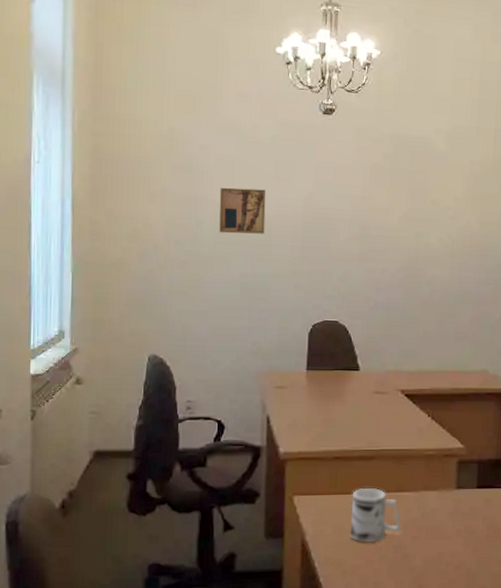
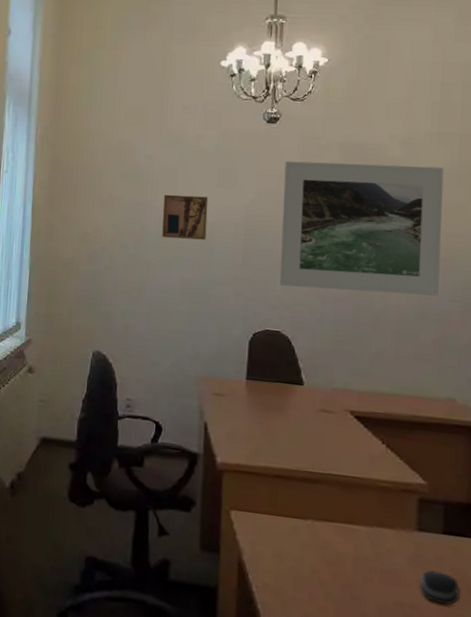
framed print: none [337,153,481,280] -> present [280,161,444,296]
mug: present [349,488,401,543] -> none [291,513,350,577]
computer mouse: none [458,521,490,548] -> present [419,570,460,605]

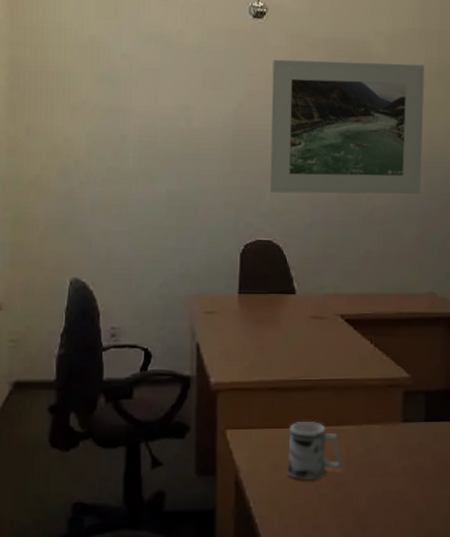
wall art: present [162,194,209,240] -> none [143,98,194,148]
mug: none [291,513,350,577] -> present [287,422,343,481]
computer mouse: present [419,570,460,605] -> none [405,457,439,487]

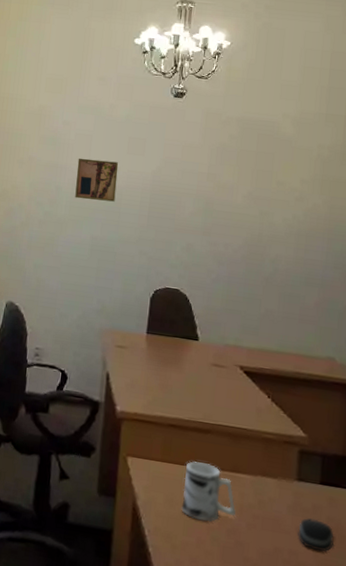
wall art: none [143,98,194,148] -> present [75,158,119,202]
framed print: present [270,59,425,195] -> none [180,132,330,263]
computer mouse: none [405,457,439,487] -> present [298,518,334,552]

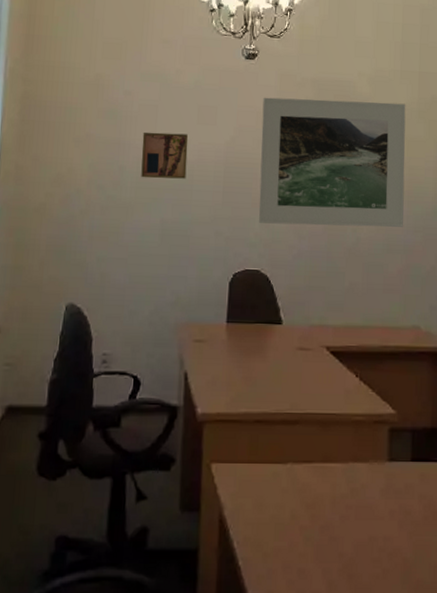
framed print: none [180,132,330,263] -> present [259,97,406,228]
mug: present [181,461,236,522] -> none [271,457,328,521]
computer mouse: present [298,518,334,552] -> none [391,499,427,533]

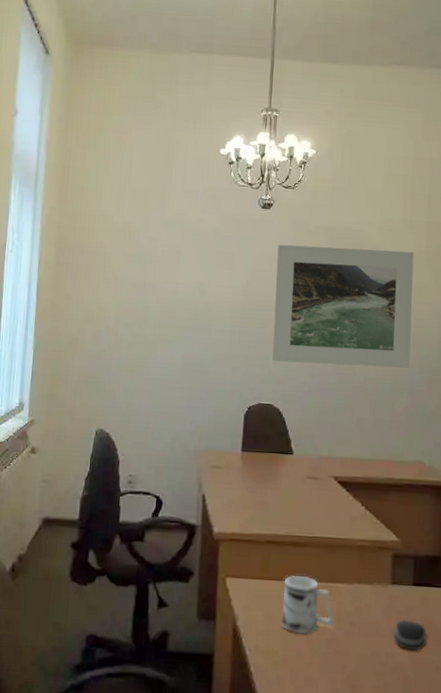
wall art: present [141,132,189,179] -> none [164,275,208,319]
mug: none [271,457,328,521] -> present [281,576,334,635]
computer mouse: none [391,499,427,533] -> present [393,620,427,651]

